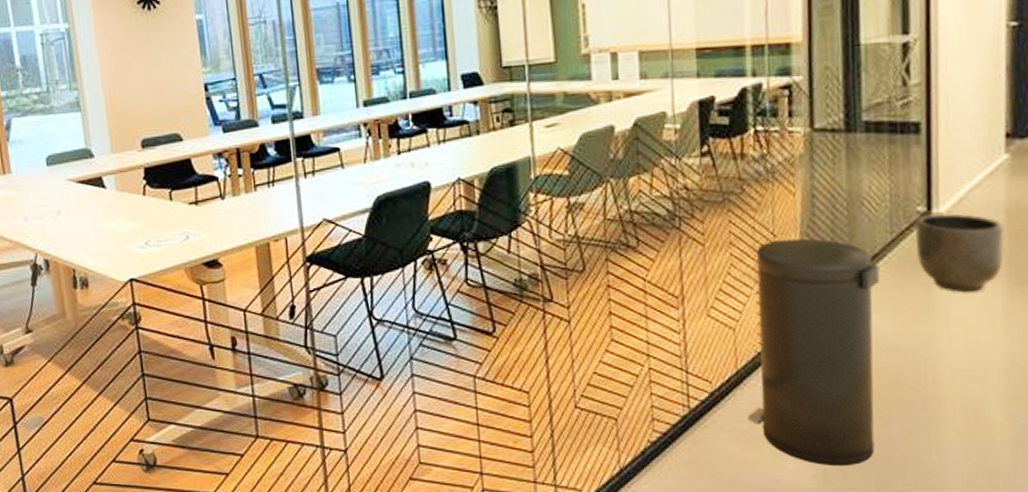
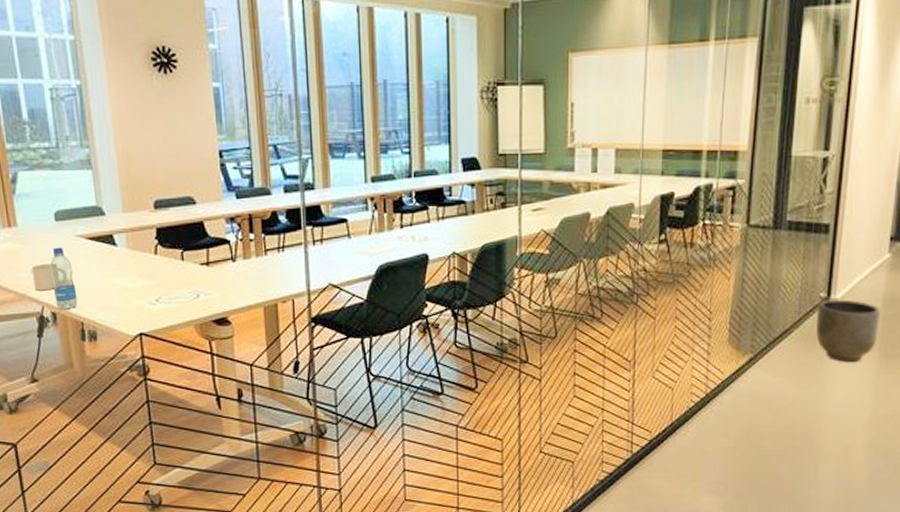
mug: none [25,209,48,238] -> present [31,263,55,291]
bottle: none [42,192,69,257] -> present [50,247,78,310]
pedal bin: present [748,238,880,465] -> none [677,315,788,498]

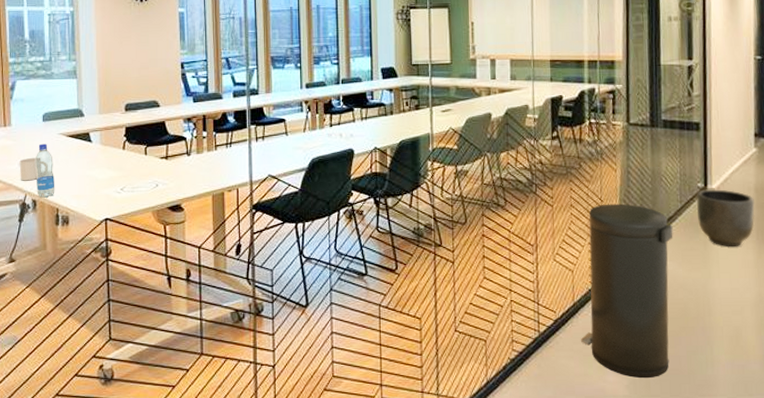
pedal bin: none [677,315,788,498] -> present [581,203,673,378]

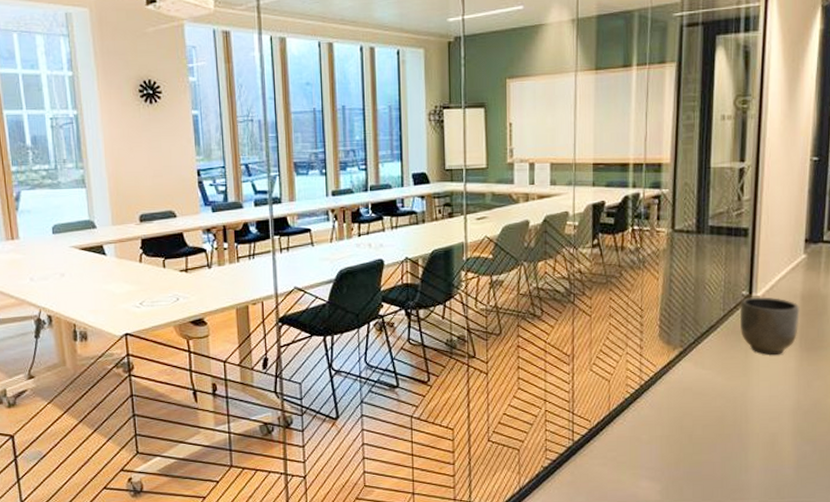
mug: present [19,157,38,181] -> none [31,271,52,296]
bottle: present [35,143,55,198] -> none [47,257,71,313]
pedal bin: present [581,203,673,378] -> none [615,312,714,483]

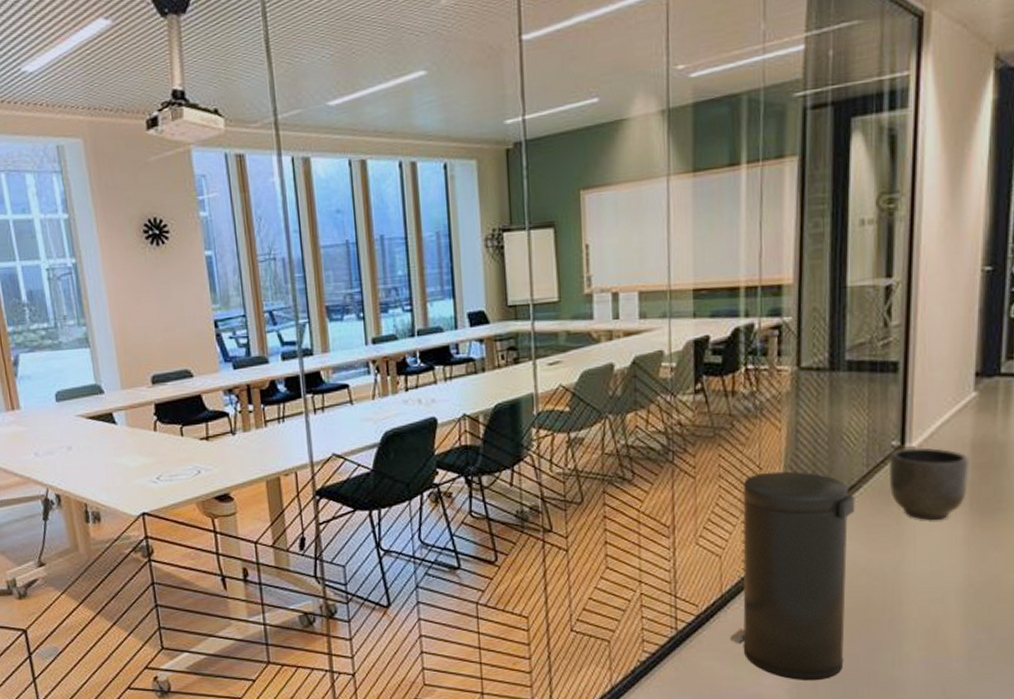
pedal bin: none [615,312,714,483] -> present [730,471,855,680]

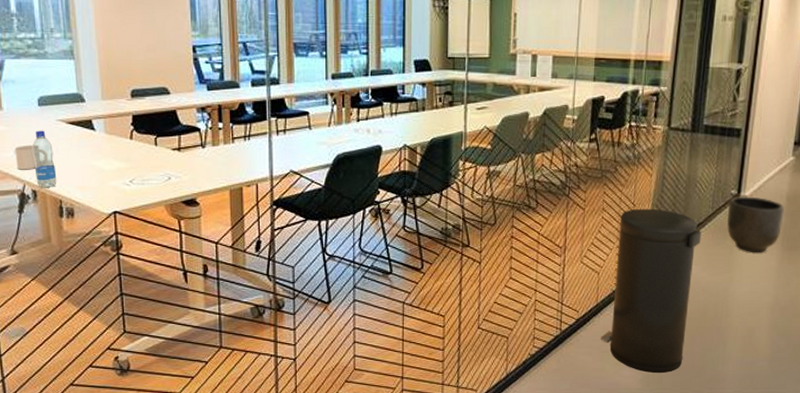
mug: none [35,445,59,473] -> present [14,145,37,170]
bottle: none [52,428,81,492] -> present [32,130,57,188]

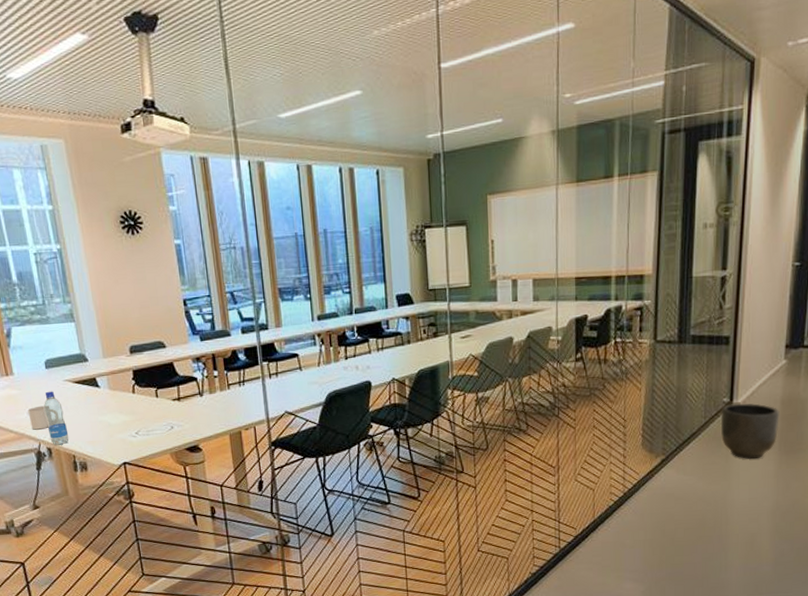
pedal bin: present [601,208,702,372] -> none [600,422,695,584]

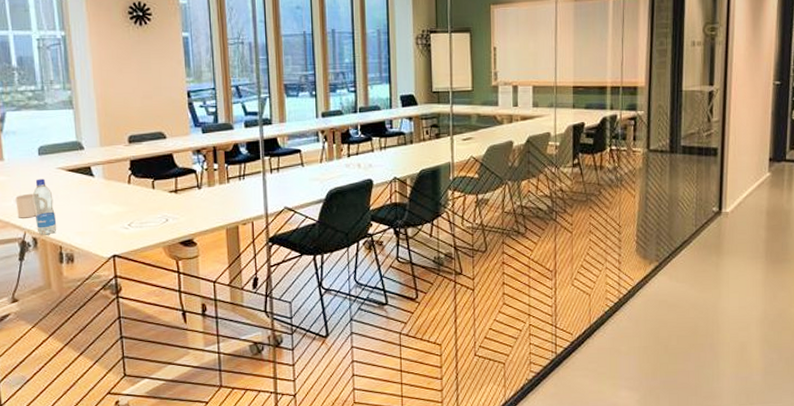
planter: present [721,403,780,460] -> none [711,213,765,269]

